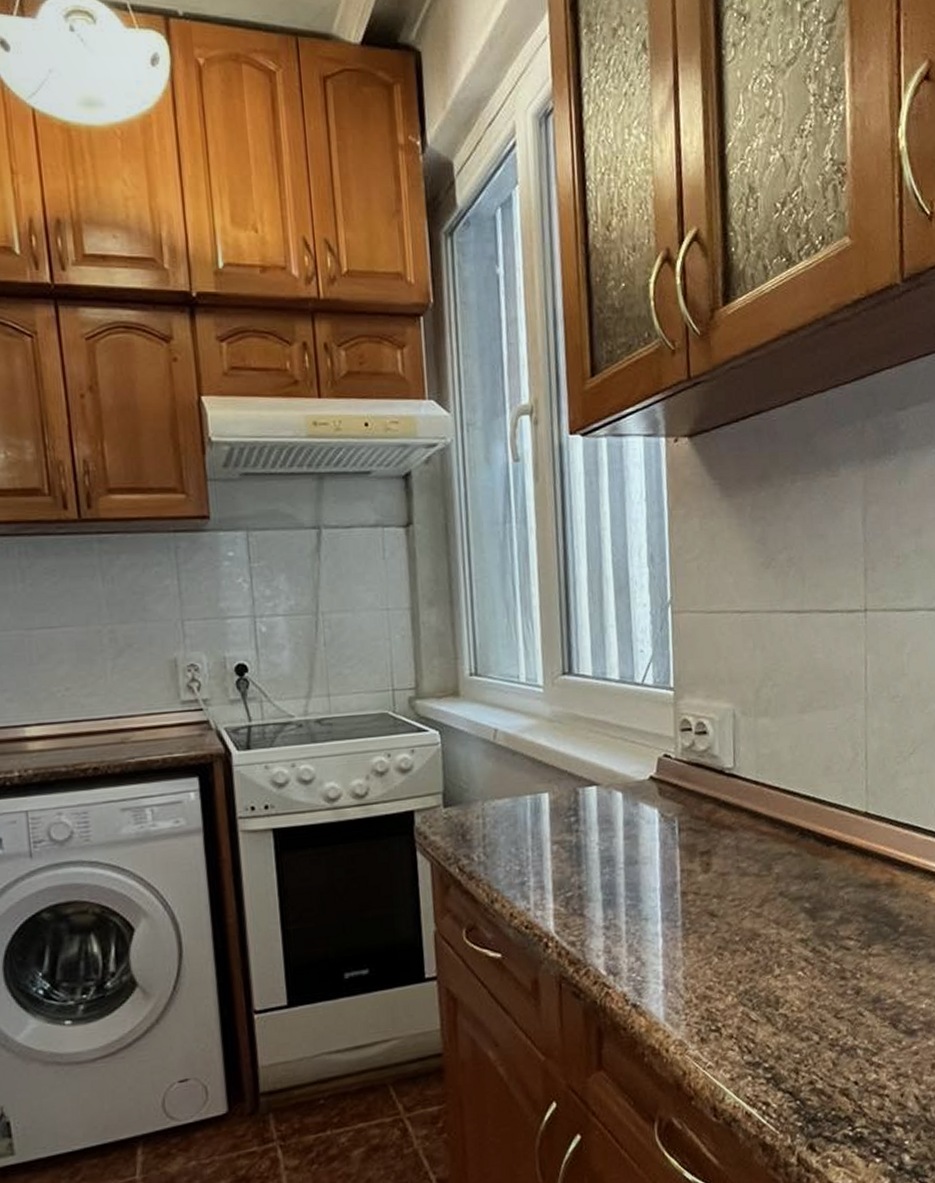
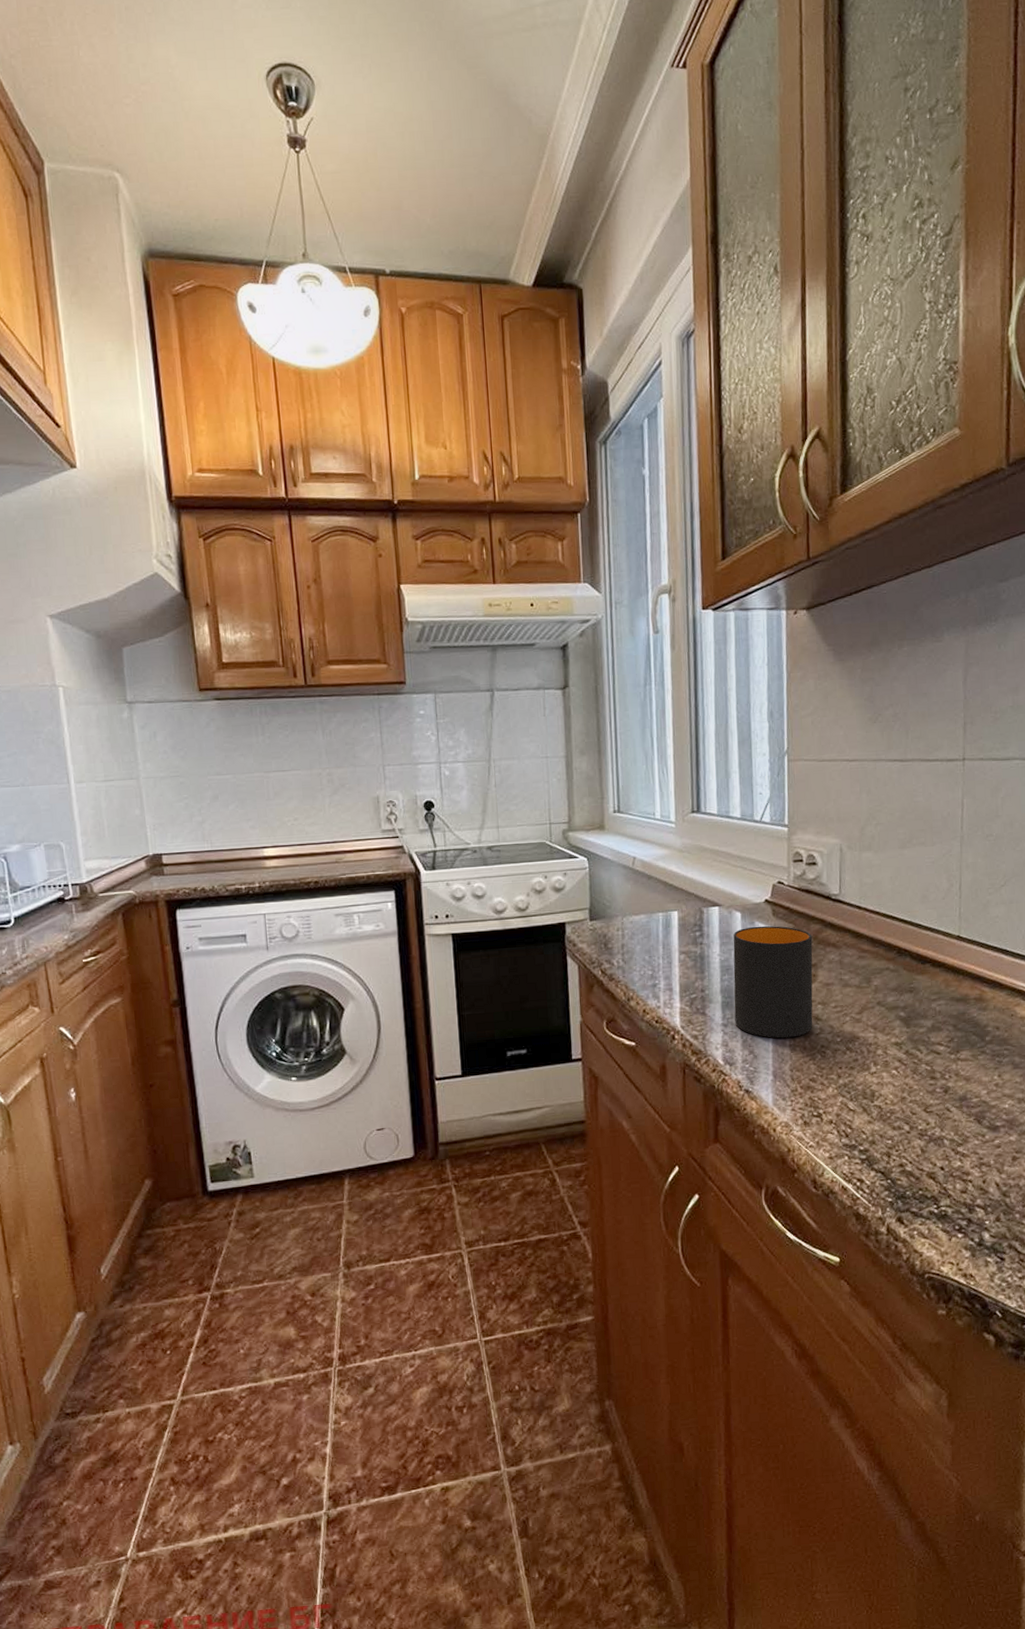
mug: none [614,807,708,941] -> present [733,925,813,1039]

